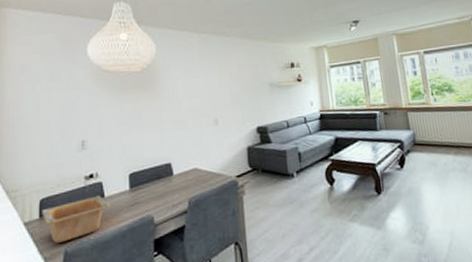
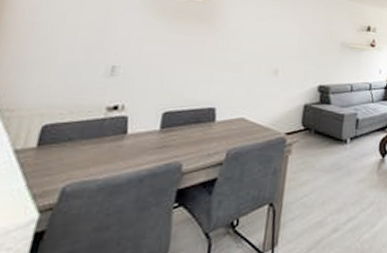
serving bowl: present [41,195,111,244] -> none [40,131,133,180]

